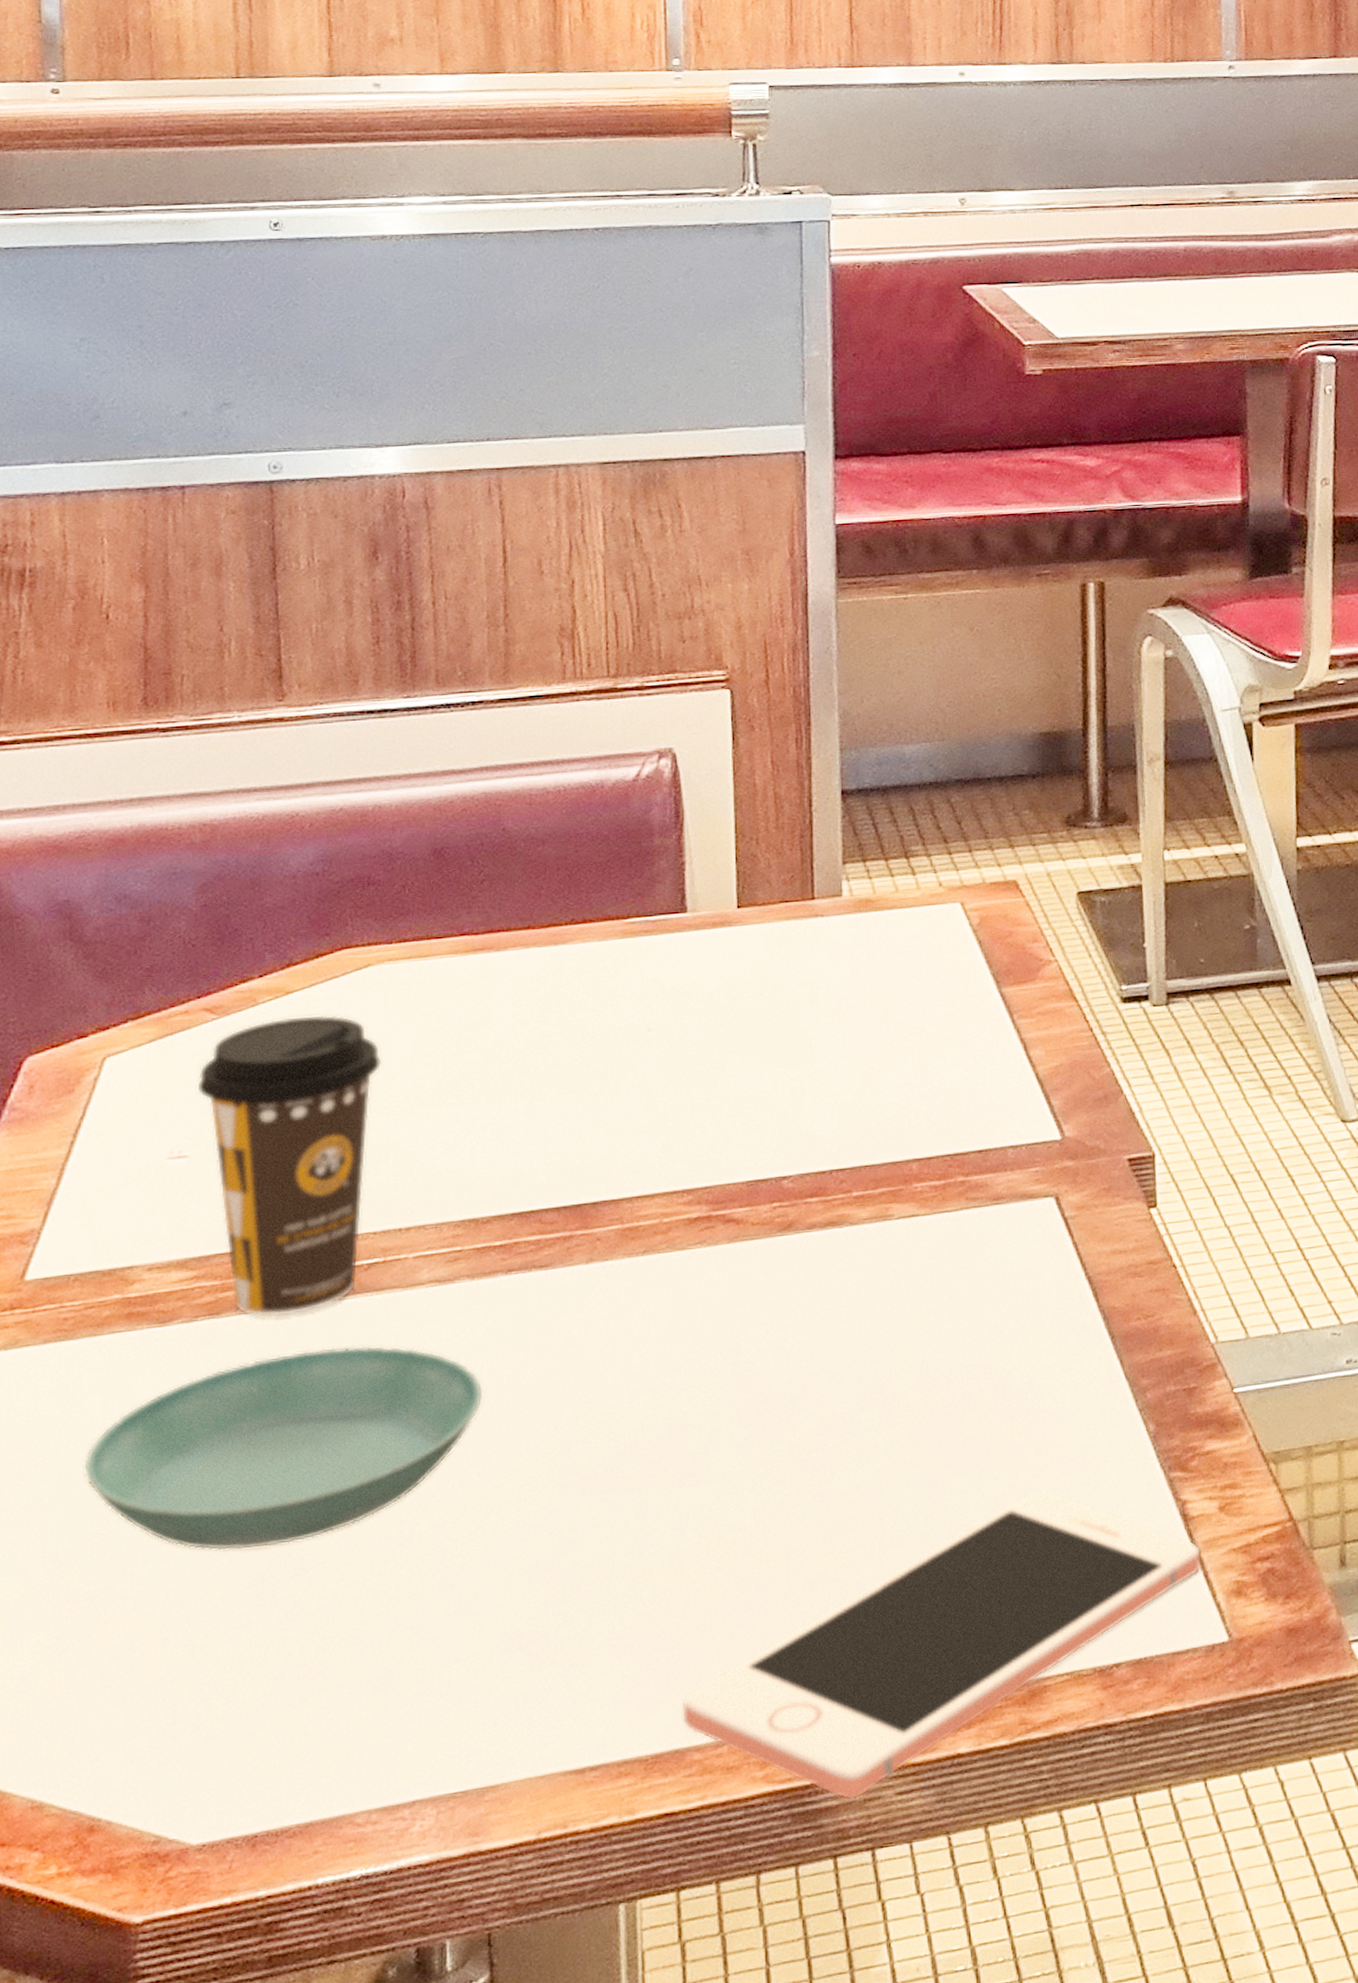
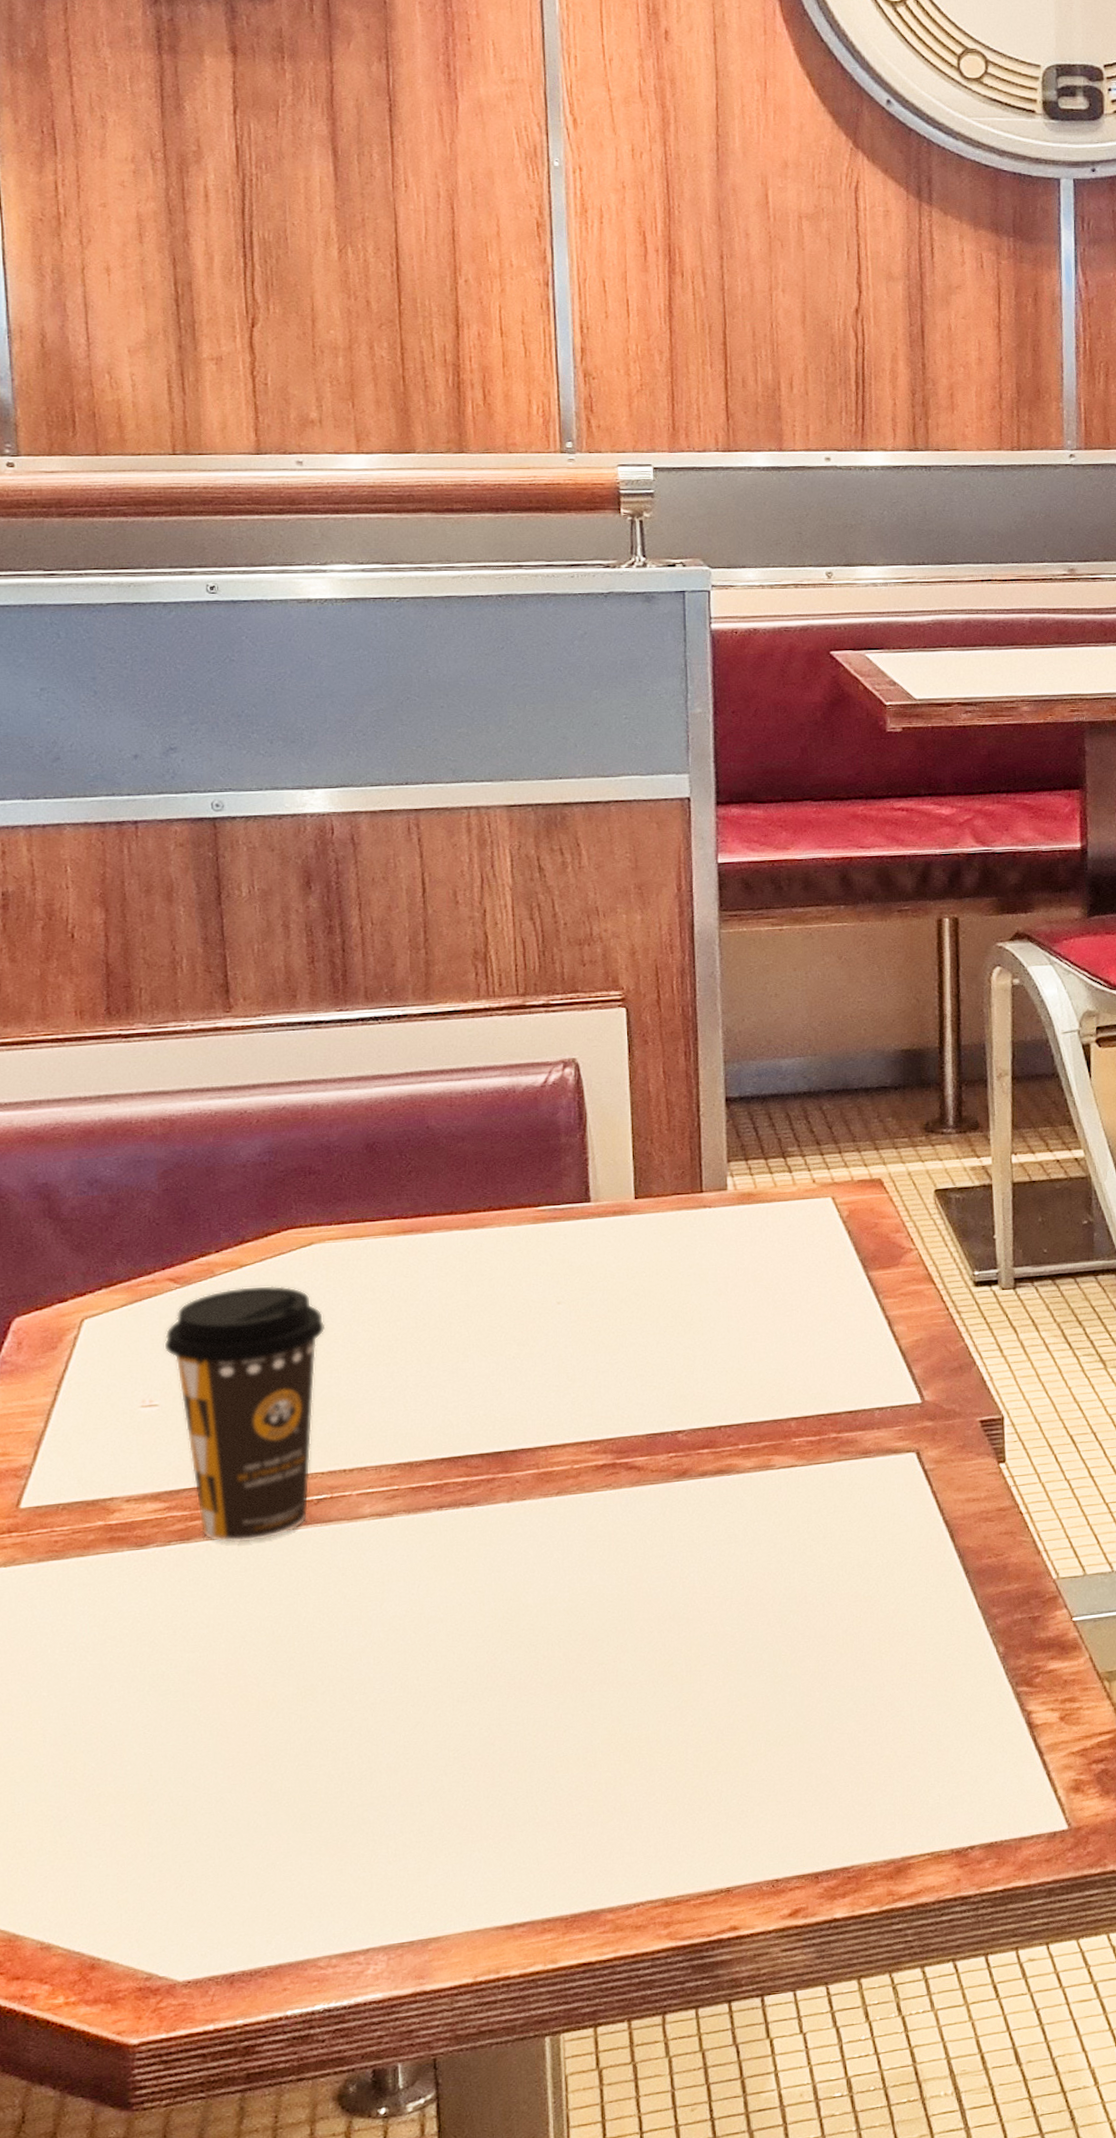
saucer: present [83,1345,483,1551] -> none [75,1568,420,1739]
cell phone: present [682,1490,1202,1799] -> none [596,1700,1045,1954]

